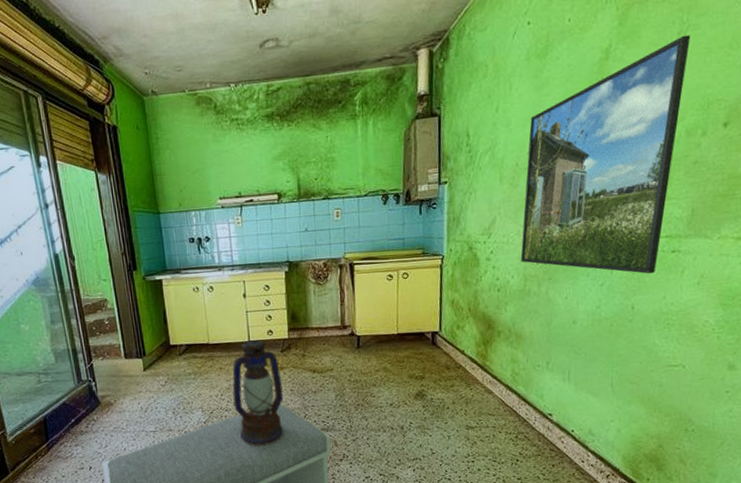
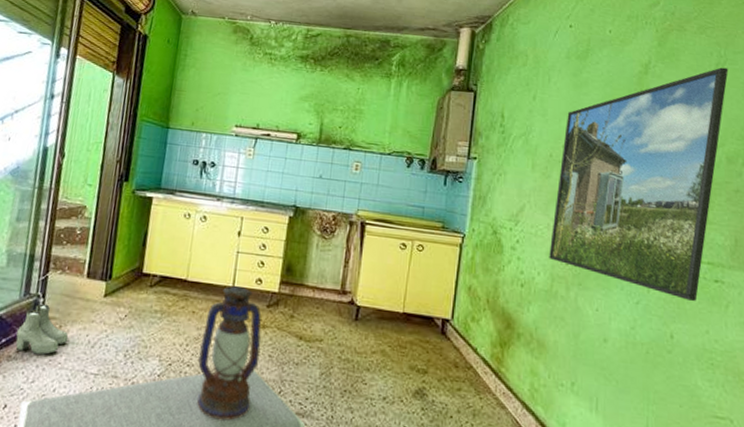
boots: none [81,386,125,426] -> present [15,303,69,355]

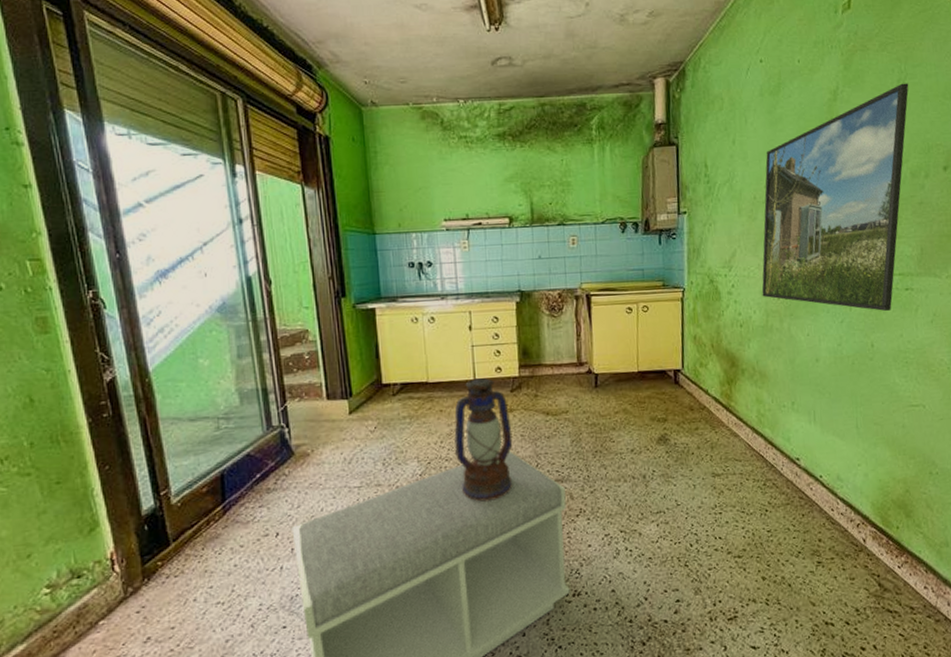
boots: present [15,303,69,355] -> none [270,433,324,482]

